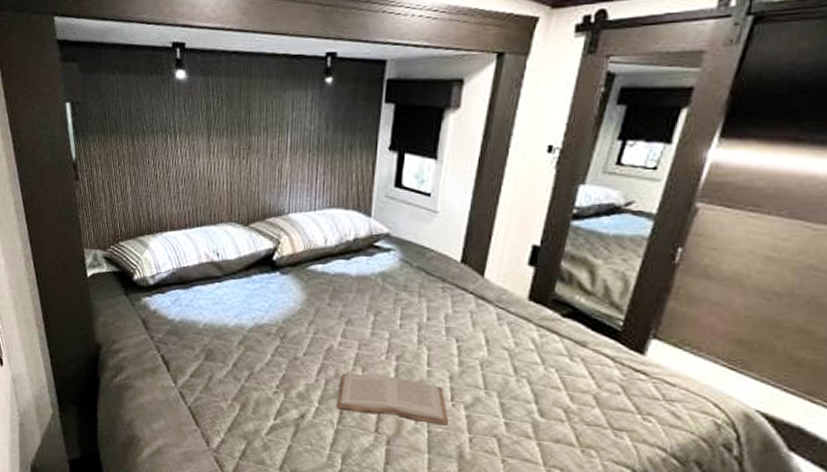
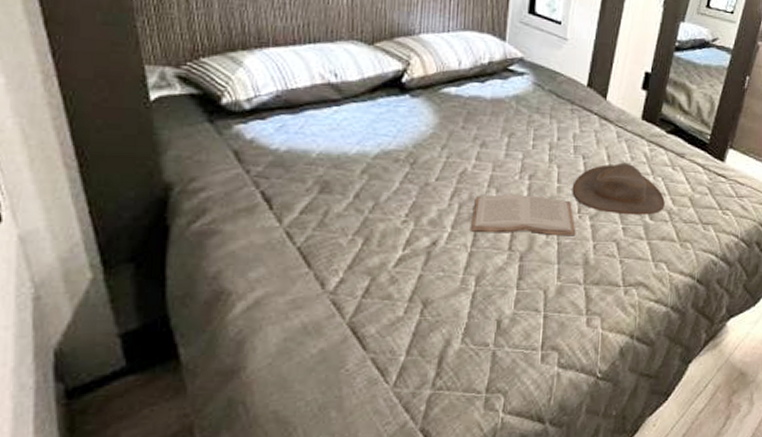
hat: none [444,348,560,411] -> present [572,162,665,215]

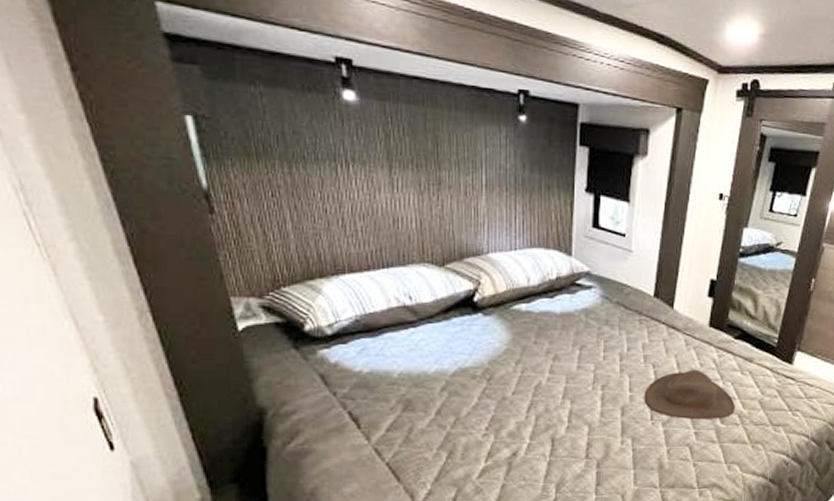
book: present [470,194,576,236] -> none [547,404,650,443]

